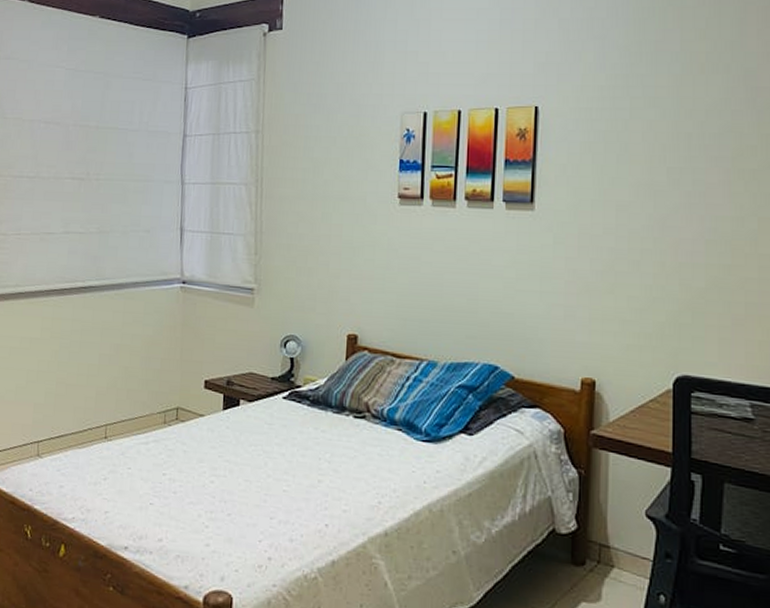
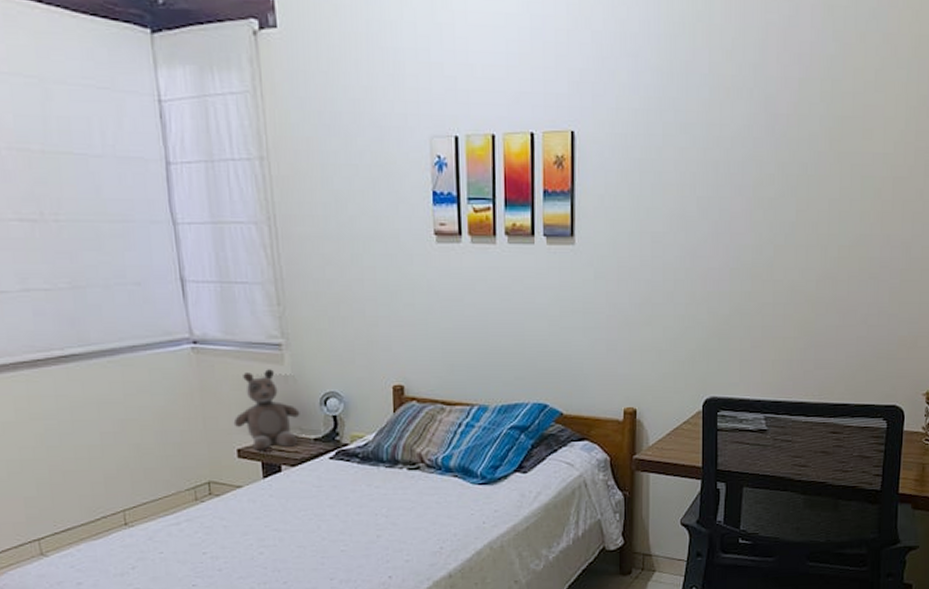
stuffed animal: none [205,310,262,385] -> present [233,369,300,452]

